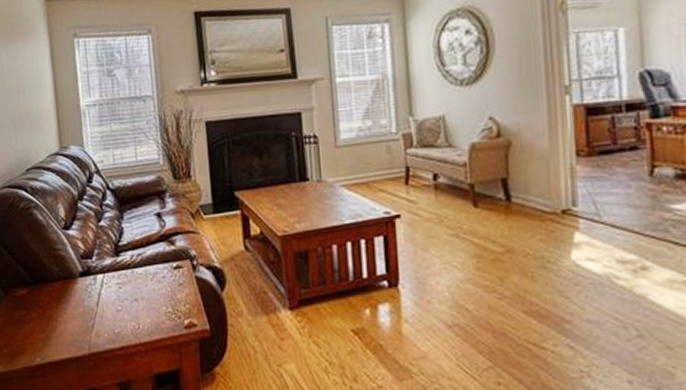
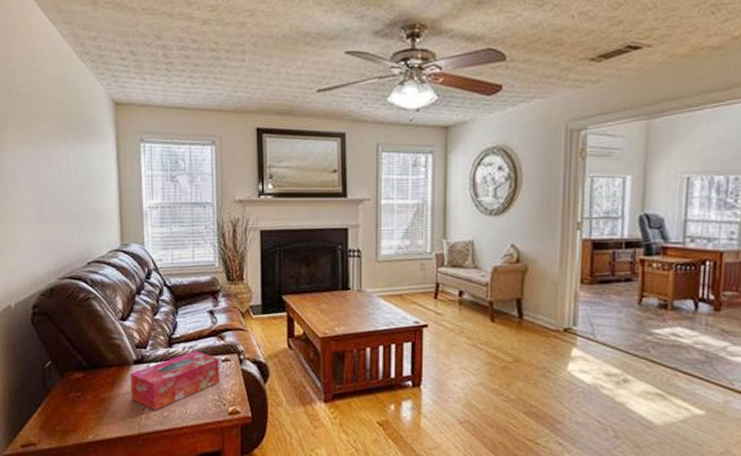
tissue box: none [76,259,174,328] -> present [130,351,221,411]

